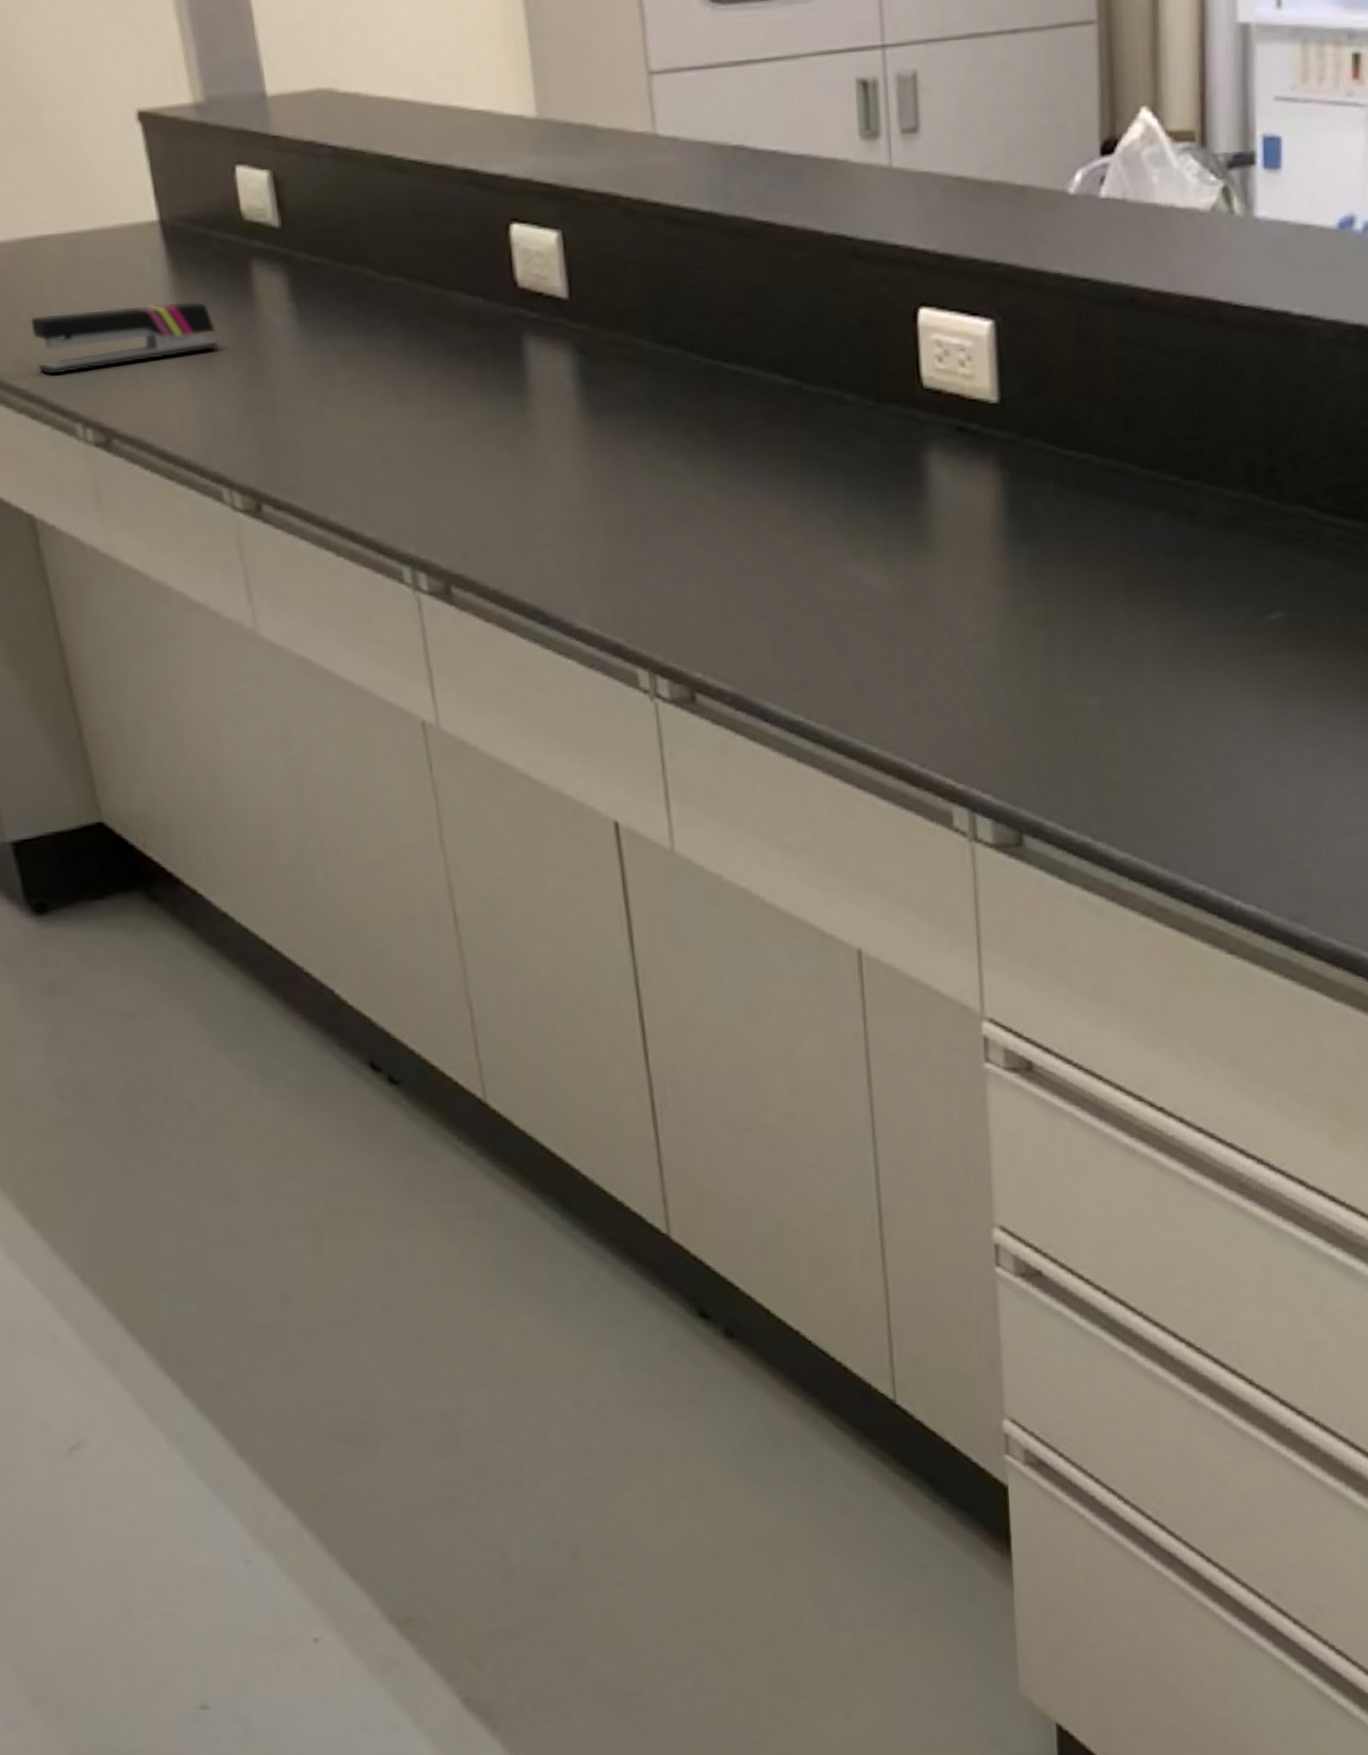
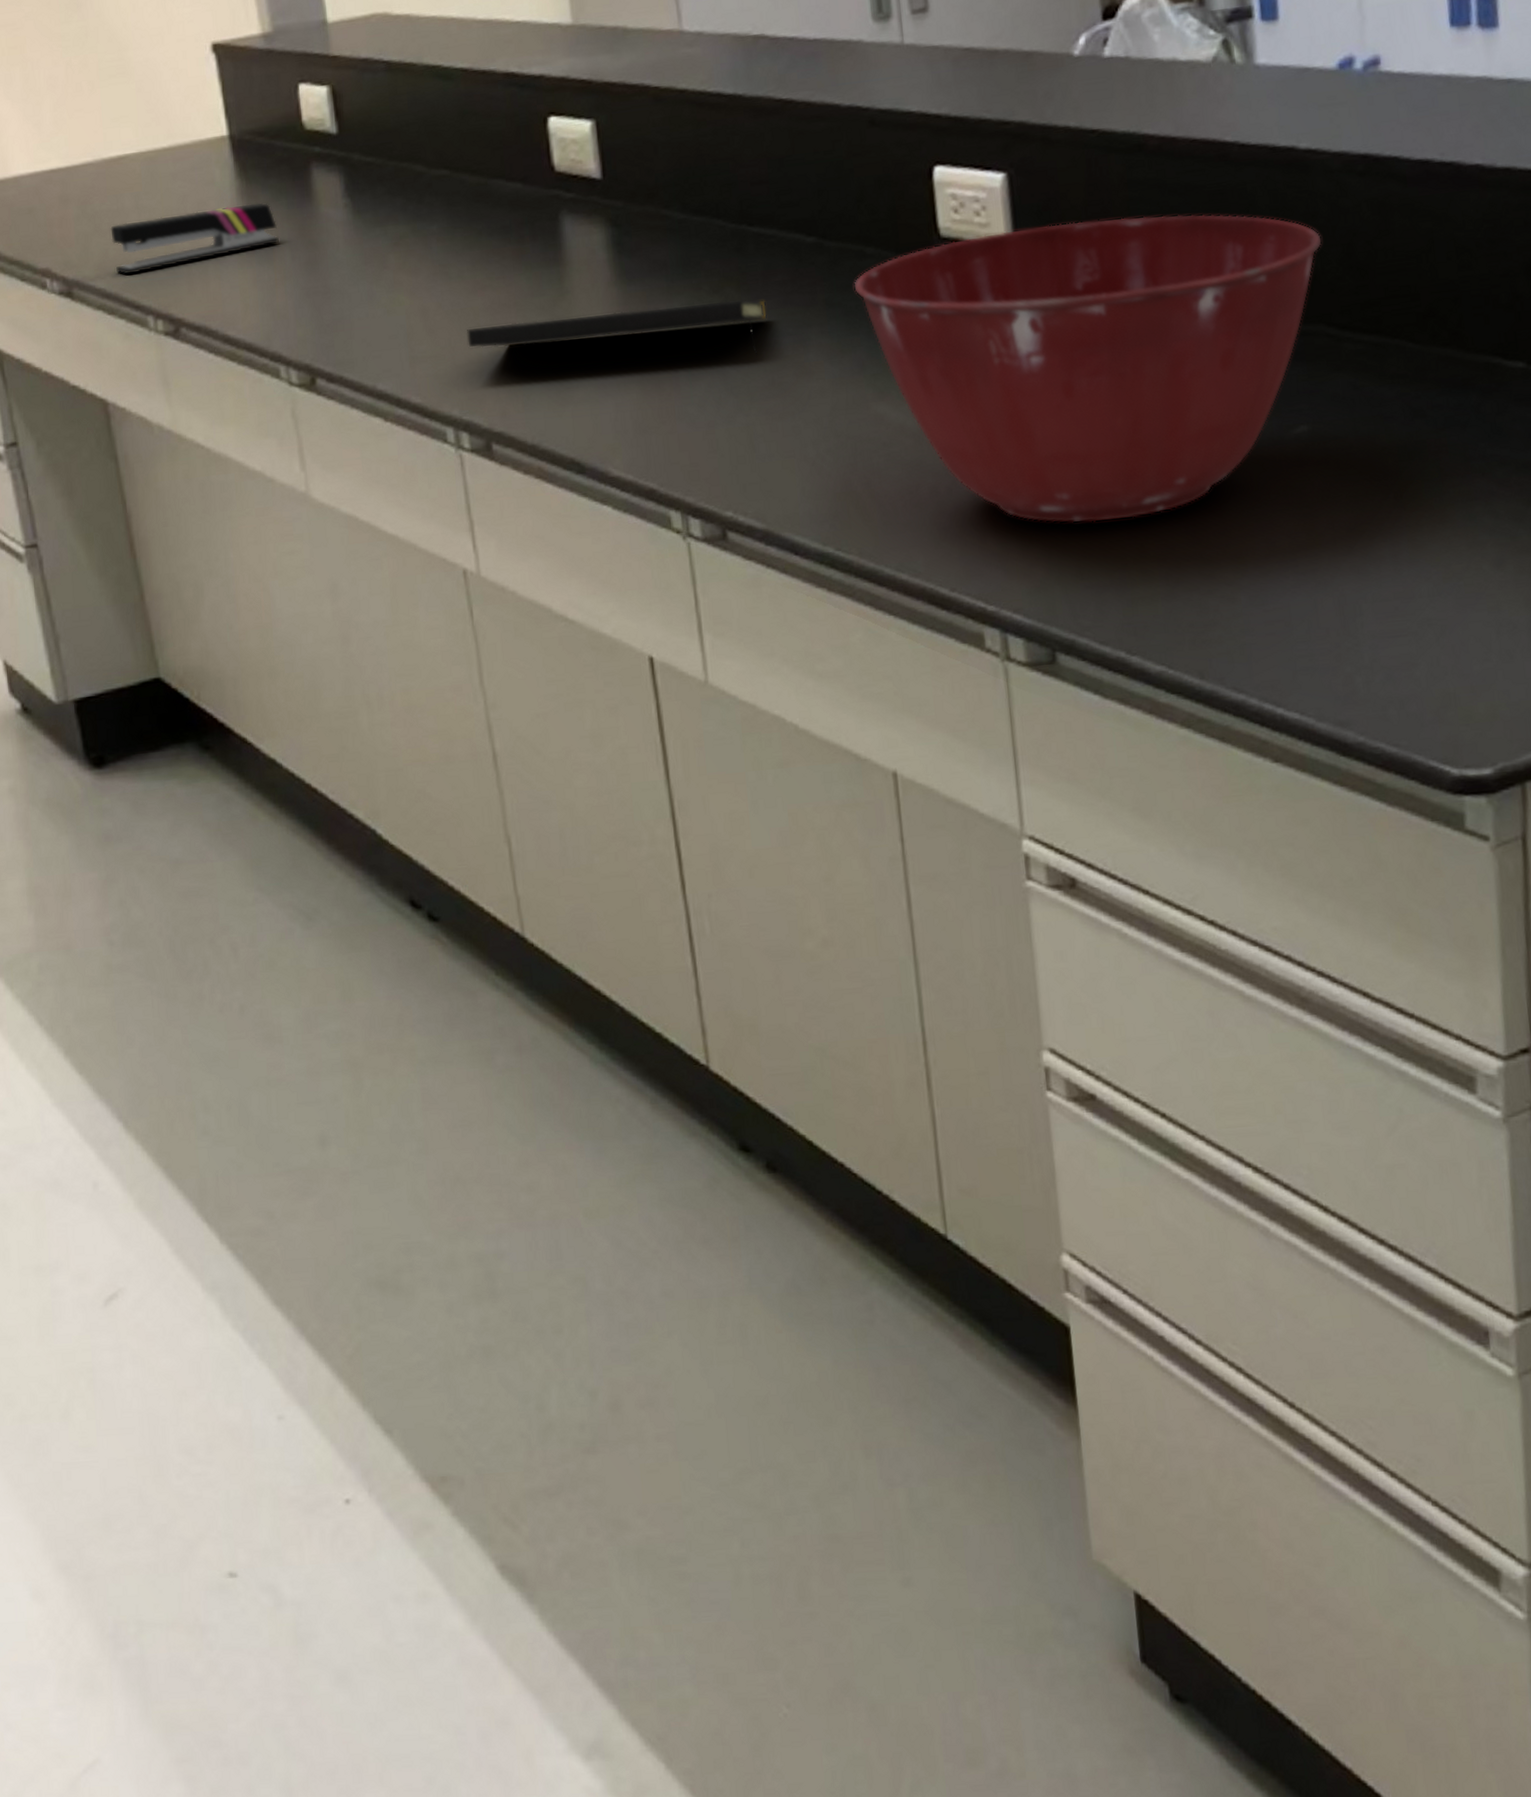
notepad: none [423,443,741,505] -> present [466,299,767,355]
mixing bowl: none [832,378,1309,702] -> present [854,214,1322,523]

